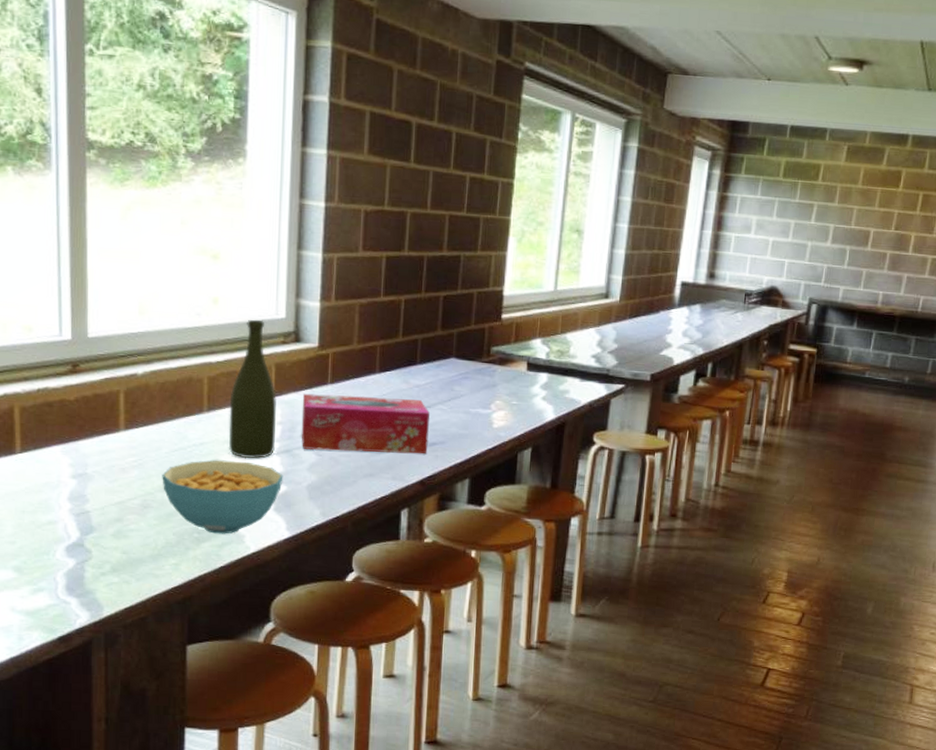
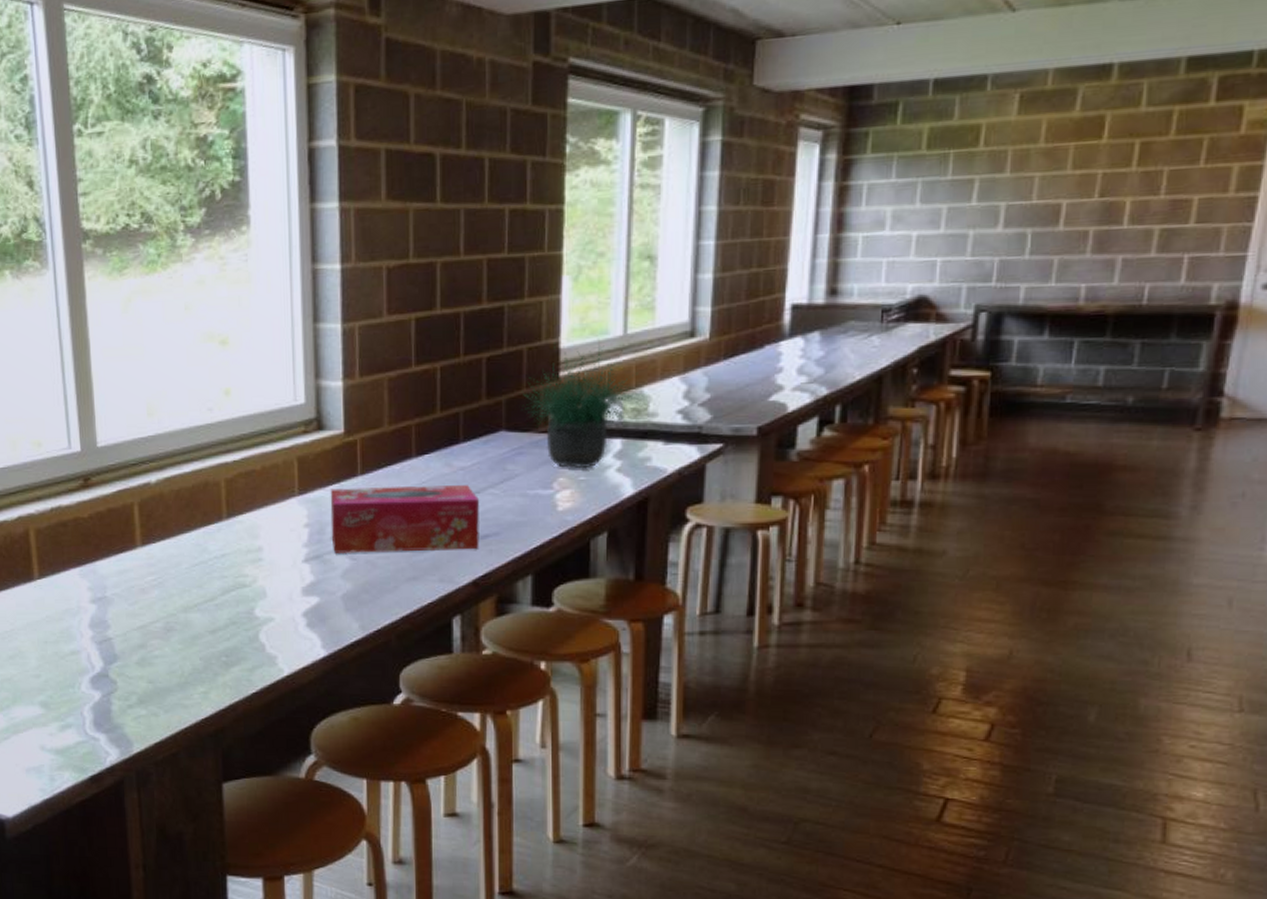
cereal bowl: present [162,460,283,534] -> none [183,572,315,656]
bottle: present [228,319,277,459] -> none [250,408,304,569]
potted plant: none [469,289,570,395] -> present [520,342,649,469]

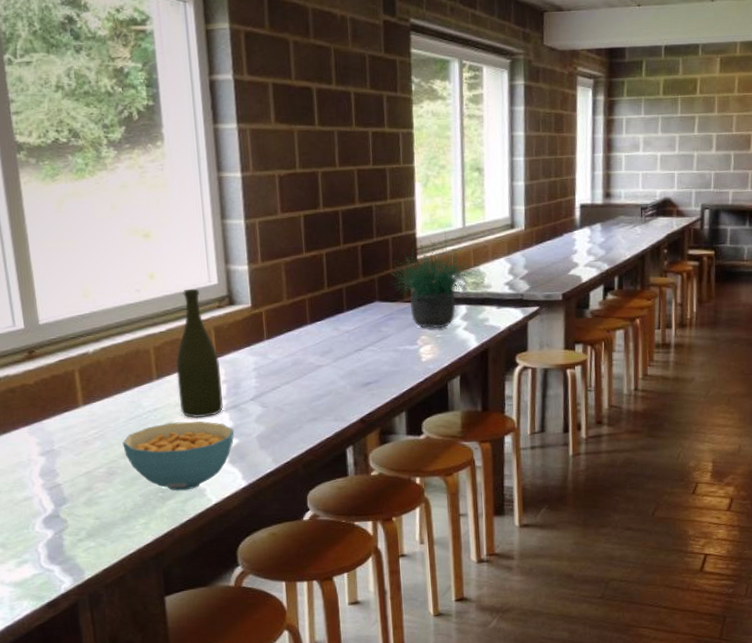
cereal bowl: none [183,572,315,656] -> present [122,421,234,491]
bottle: none [250,408,304,569] -> present [176,288,224,419]
tissue box: present [330,485,479,553] -> none [242,344,364,403]

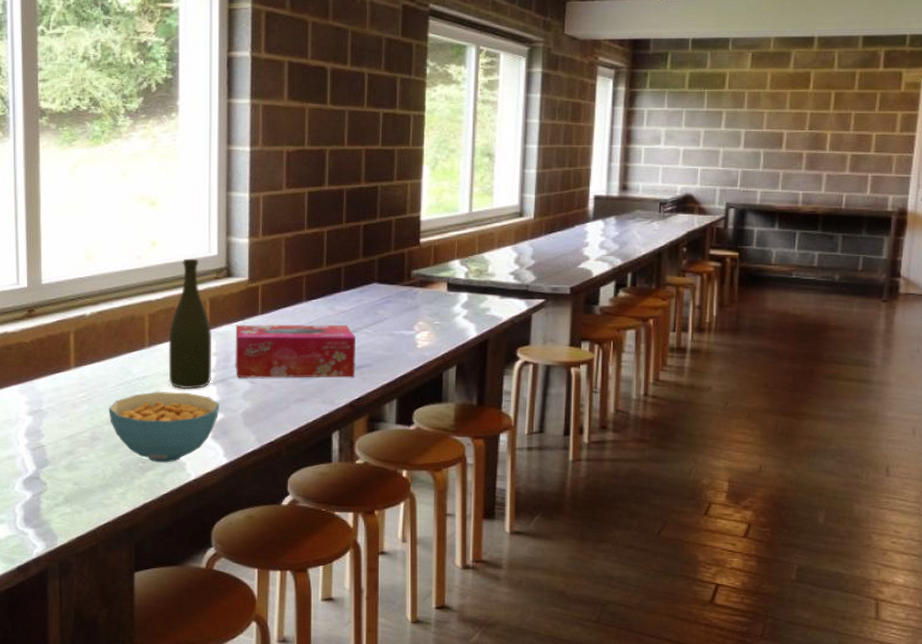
tissue box: none [242,344,364,403] -> present [235,325,355,378]
potted plant: present [388,233,485,329] -> none [389,215,489,315]

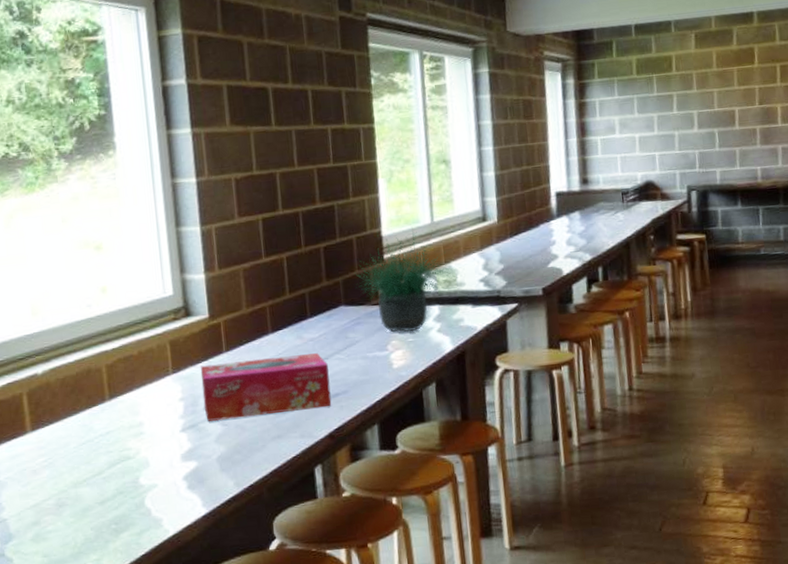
cereal bowl: present [109,392,220,463] -> none [73,443,193,522]
bottle: present [168,258,212,390] -> none [129,300,181,441]
potted plant: none [389,215,489,315] -> present [354,231,457,332]

